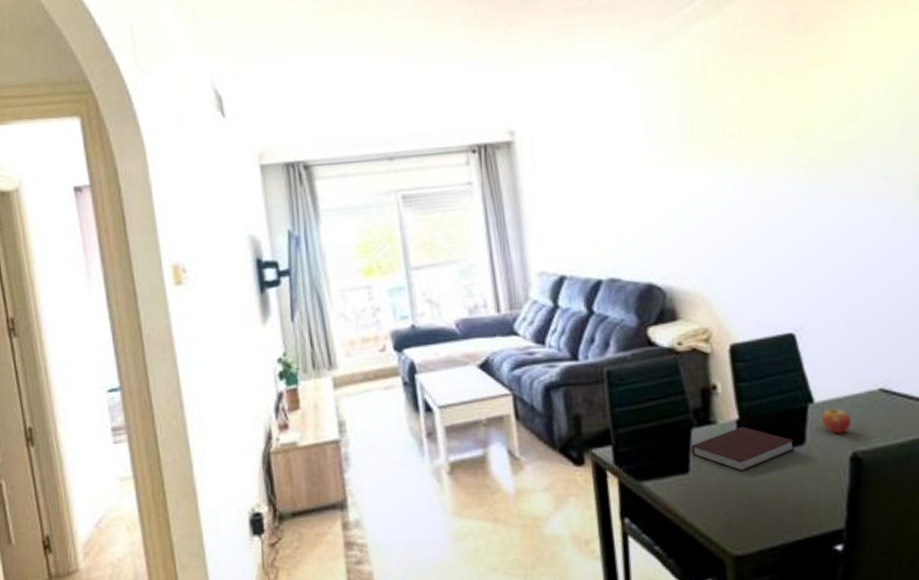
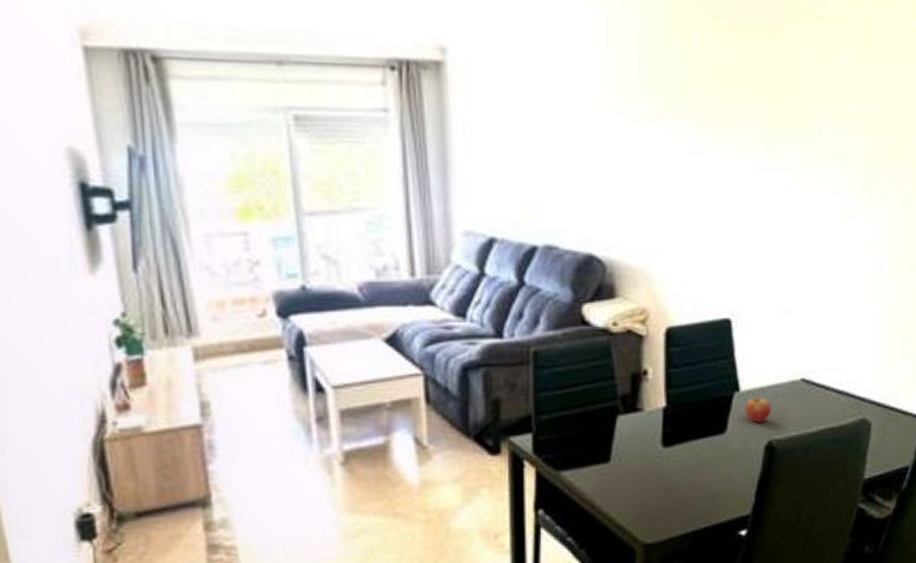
notebook: present [691,427,794,472] -> none [615,415,715,460]

